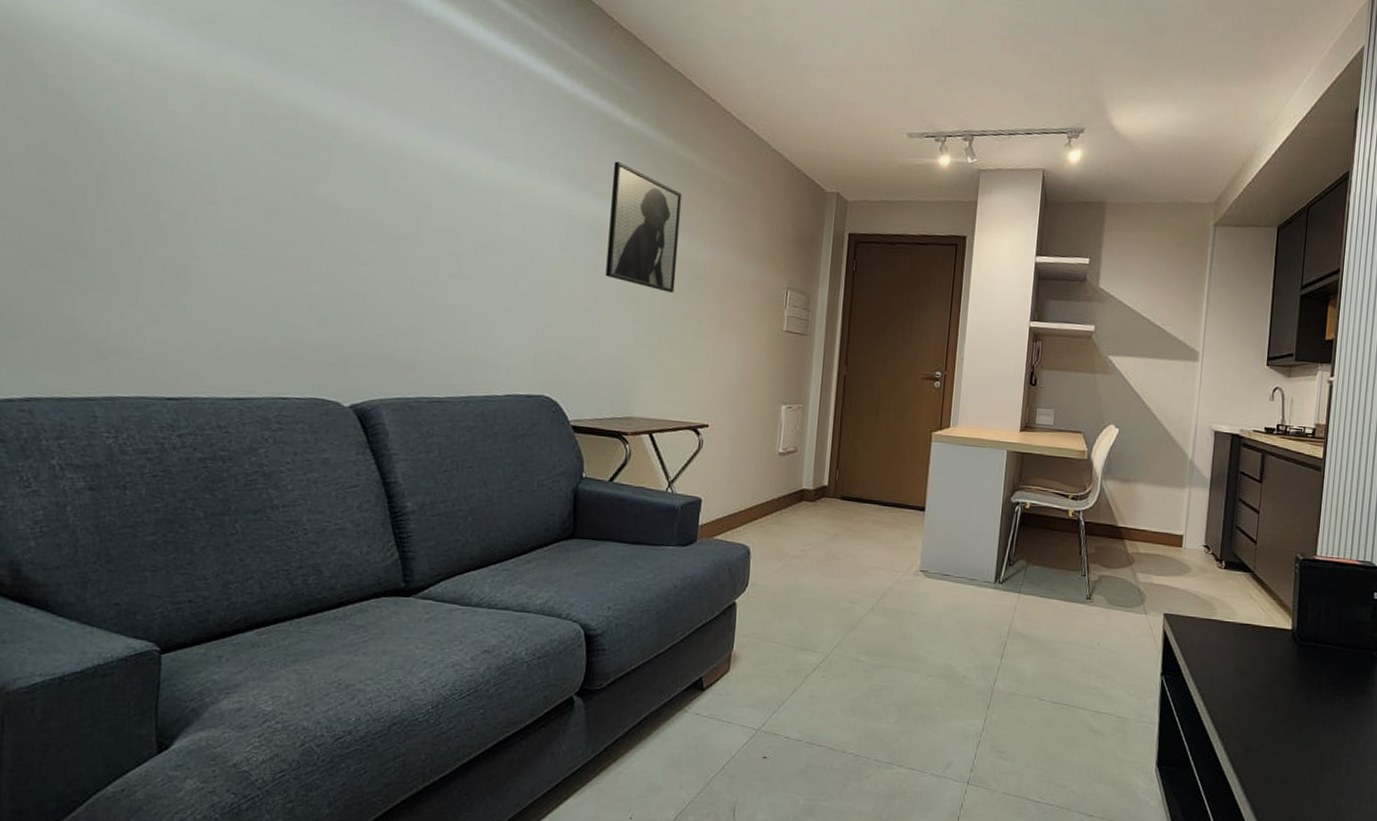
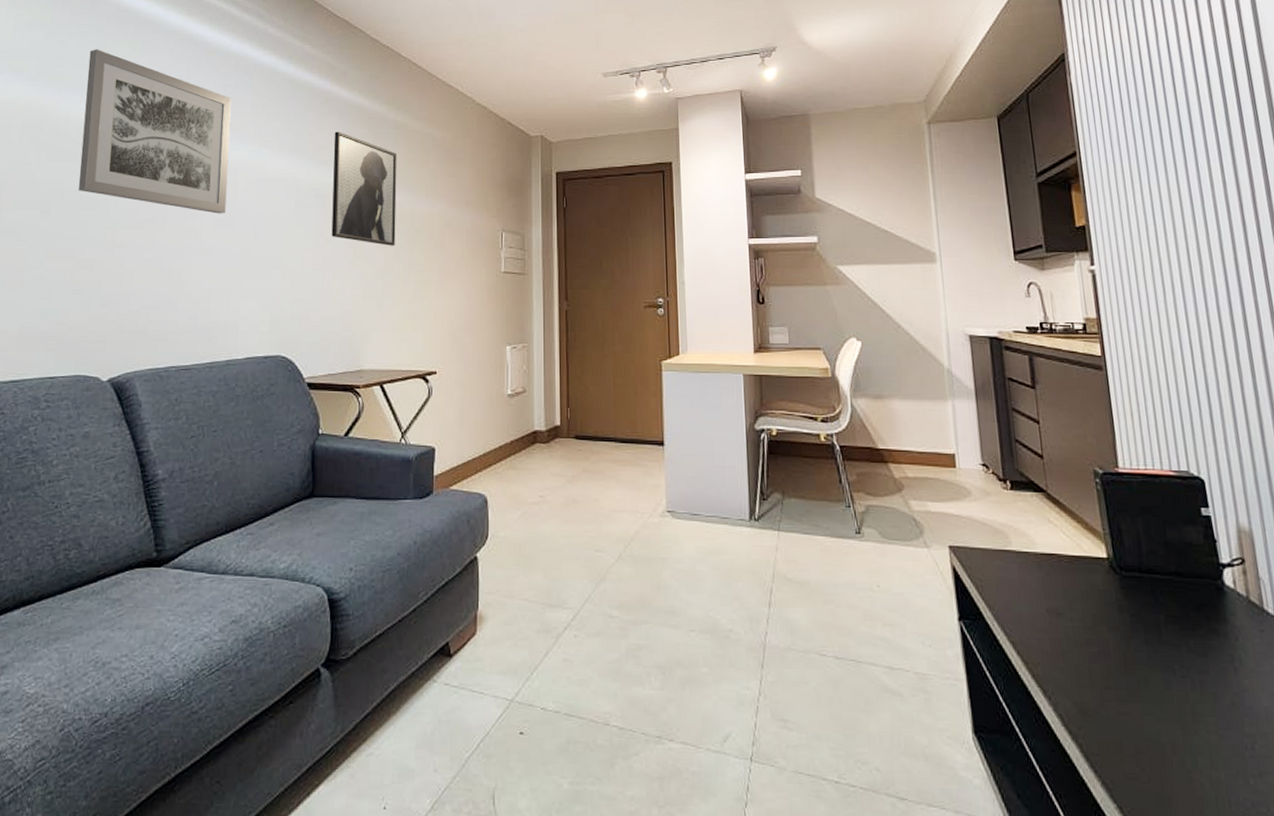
wall art: none [312,27,497,239] -> present [78,49,231,214]

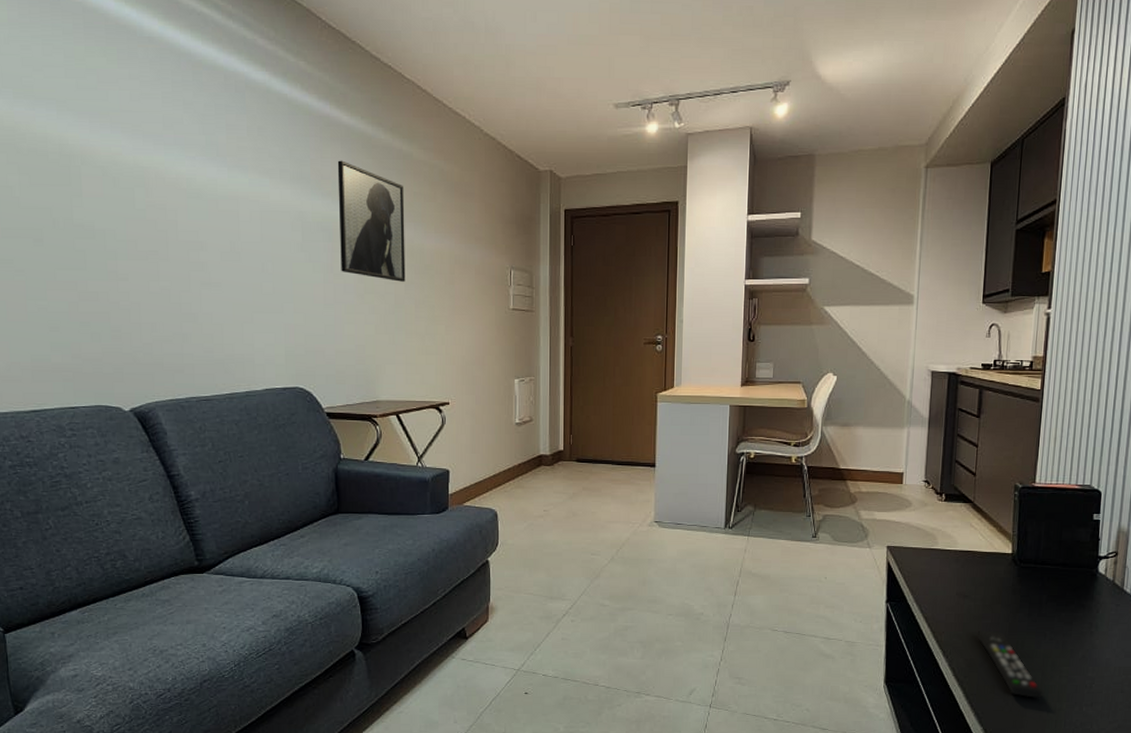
wall art: present [78,49,231,214] -> none [58,57,230,246]
remote control: none [1083,662,1190,764] -> present [977,630,1043,699]

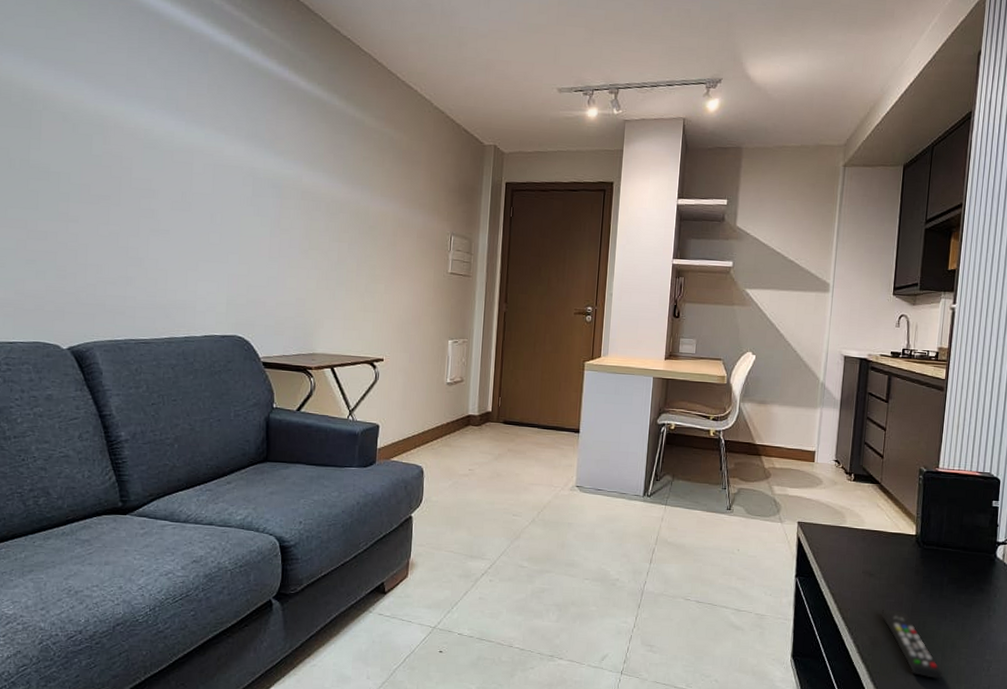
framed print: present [337,160,406,282] -> none [287,122,355,241]

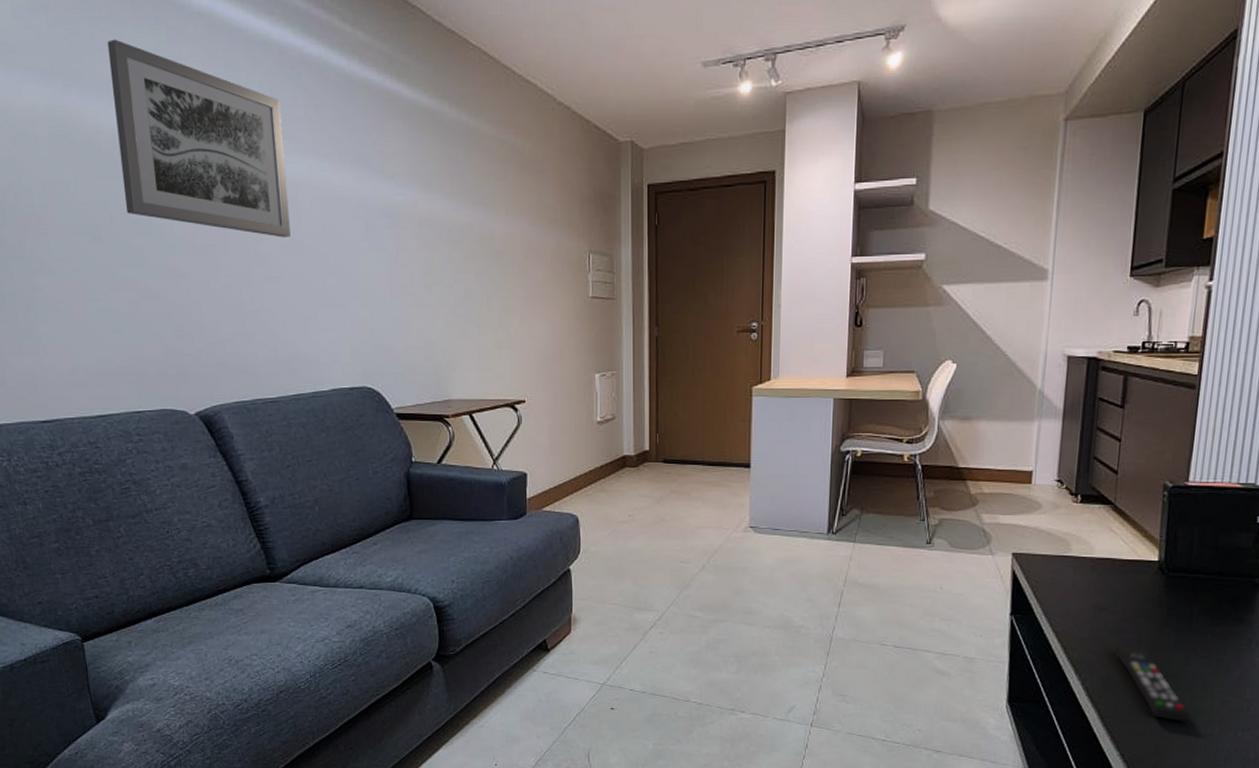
wall art: none [26,8,186,196] -> present [107,39,291,238]

